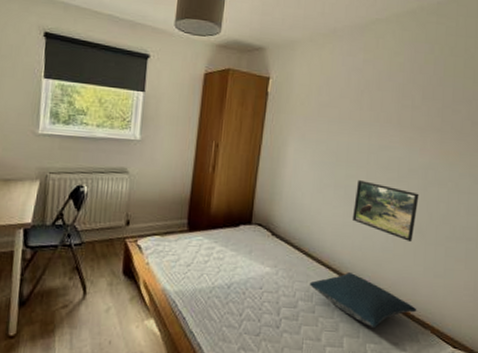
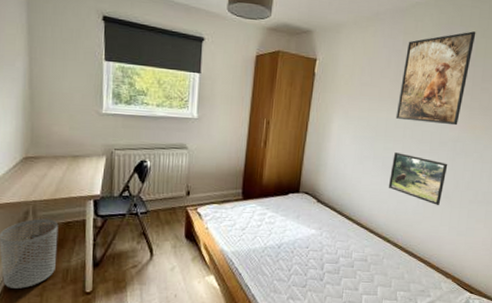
pillow: present [309,273,417,329] -> none [349,233,442,279]
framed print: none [358,49,443,151] -> present [395,31,476,126]

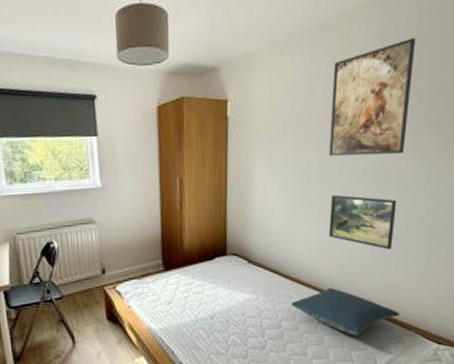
pillow: none [349,233,442,279] -> present [290,288,400,337]

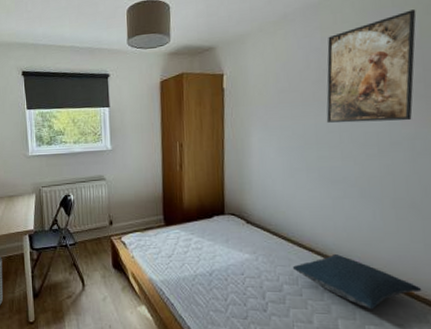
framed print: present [328,195,397,250] -> none [330,160,408,219]

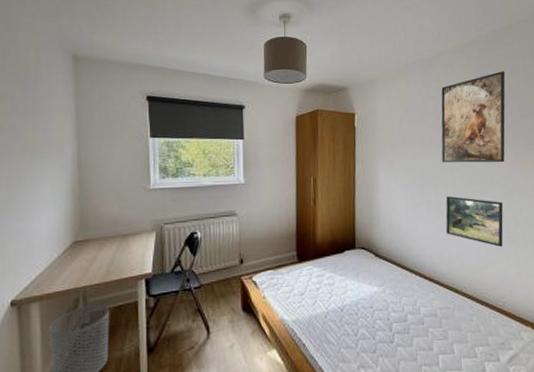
pillow: present [292,254,422,310] -> none [415,282,517,332]
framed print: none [330,160,408,219] -> present [445,196,504,248]

